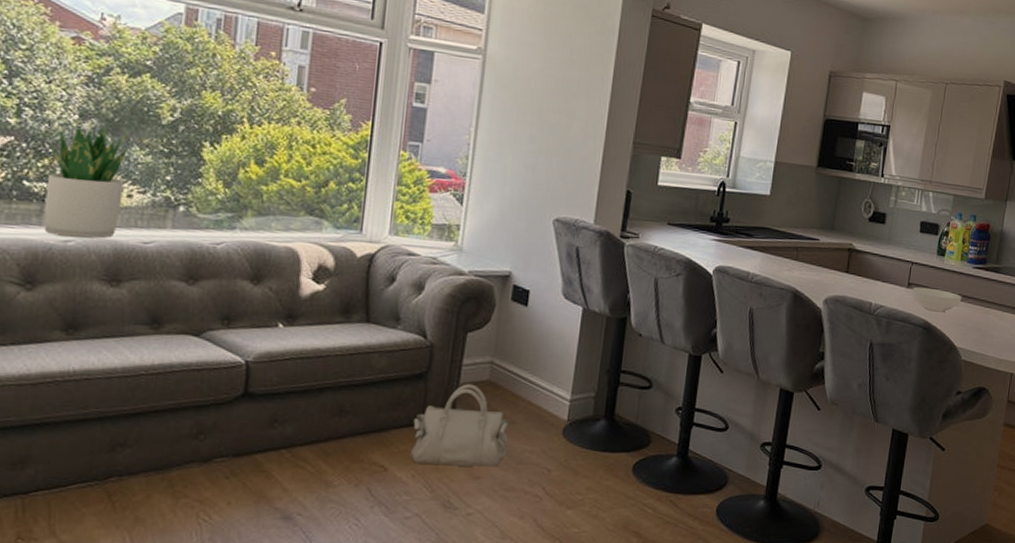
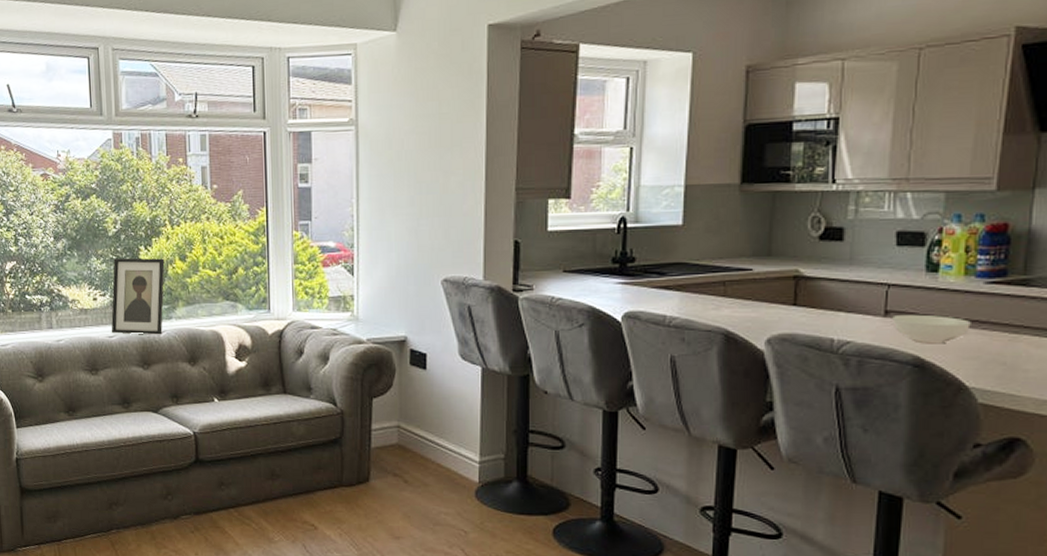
planter: present [44,123,131,239] -> none [39,241,91,338]
picture frame: none [147,151,235,247] -> present [111,257,165,335]
shoulder bag: present [411,384,510,467] -> none [334,448,423,528]

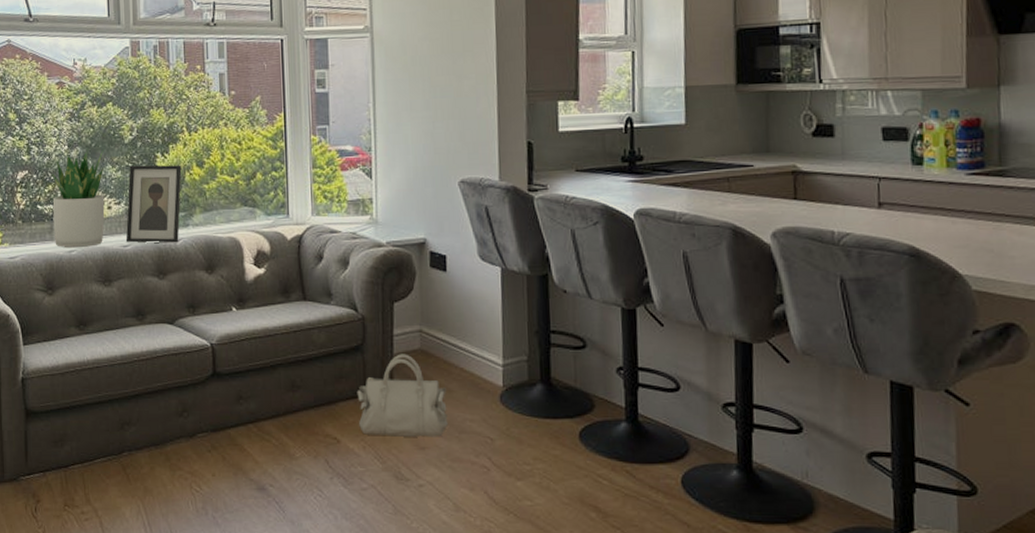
planter: none [39,241,91,338] -> present [52,149,105,248]
shoulder bag: none [334,448,423,528] -> present [356,354,448,437]
bowl: present [892,314,971,344] -> none [886,205,958,234]

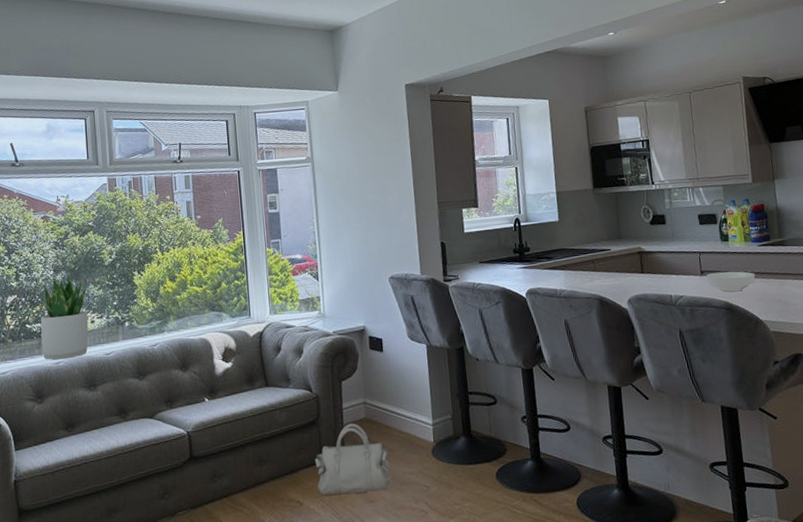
picture frame: present [125,165,182,243] -> none [108,280,157,351]
bowl: none [886,205,958,234] -> present [706,271,755,292]

